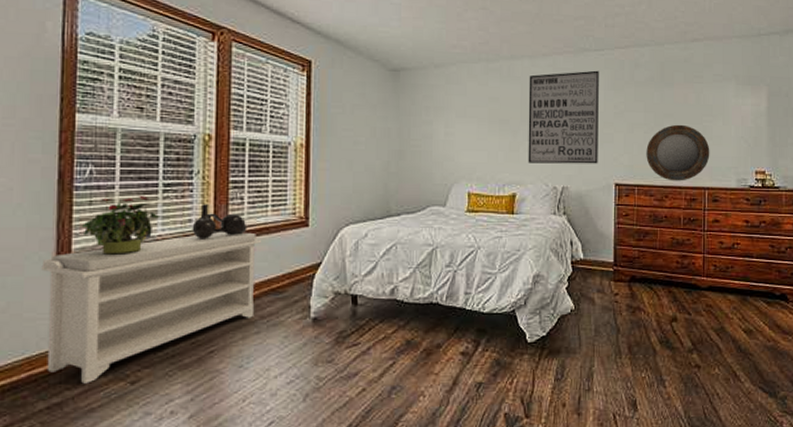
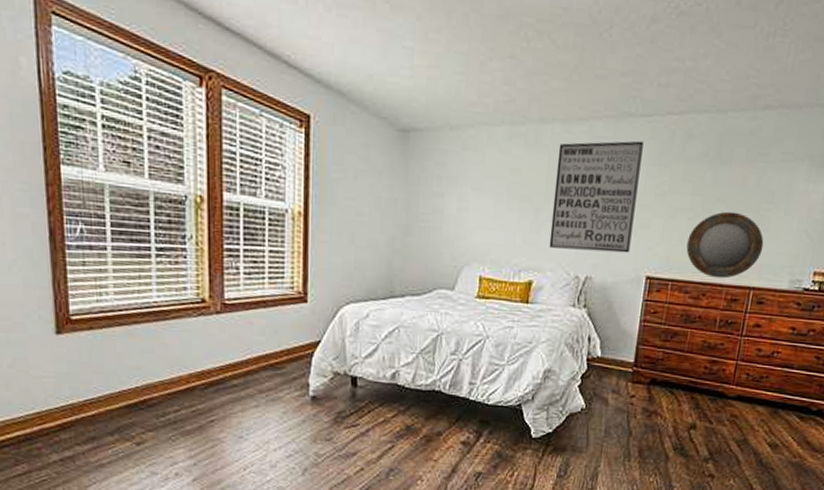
bench: present [41,232,261,384] -> none [42,302,258,441]
potted plant: present [81,195,160,255] -> none [76,258,155,319]
decorative vase: present [192,204,247,239] -> none [187,272,244,309]

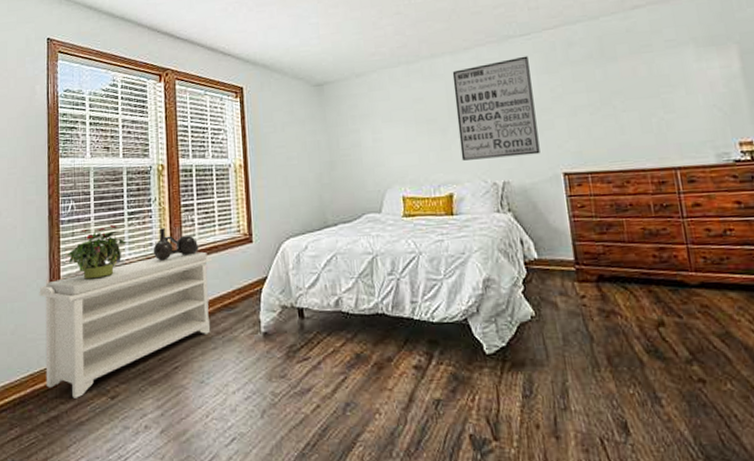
bench: none [42,302,258,441] -> present [39,251,212,398]
potted plant: none [76,258,155,319] -> present [67,224,127,280]
decorative vase: none [187,272,244,309] -> present [153,228,199,261]
home mirror: present [686,211,764,279] -> none [595,100,676,164]

